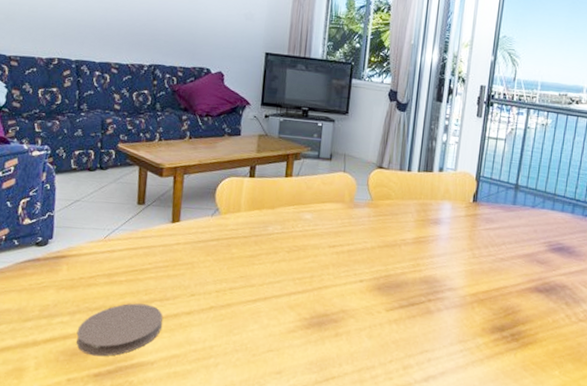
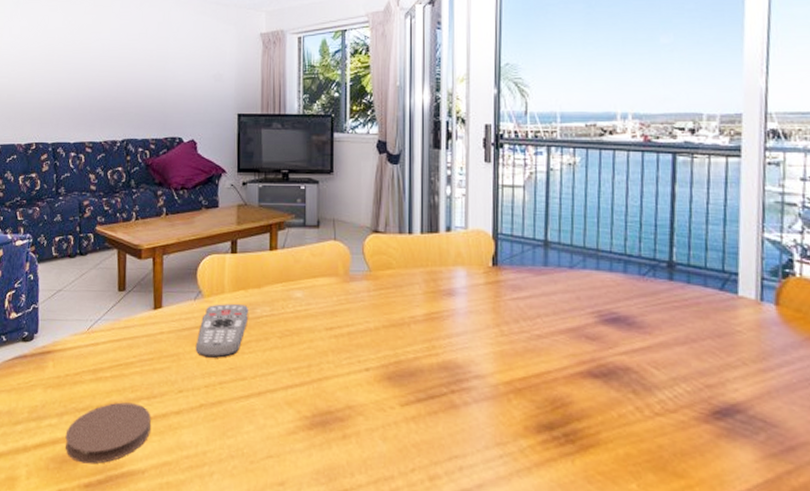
remote control: none [209,221,262,268] -> present [195,304,249,358]

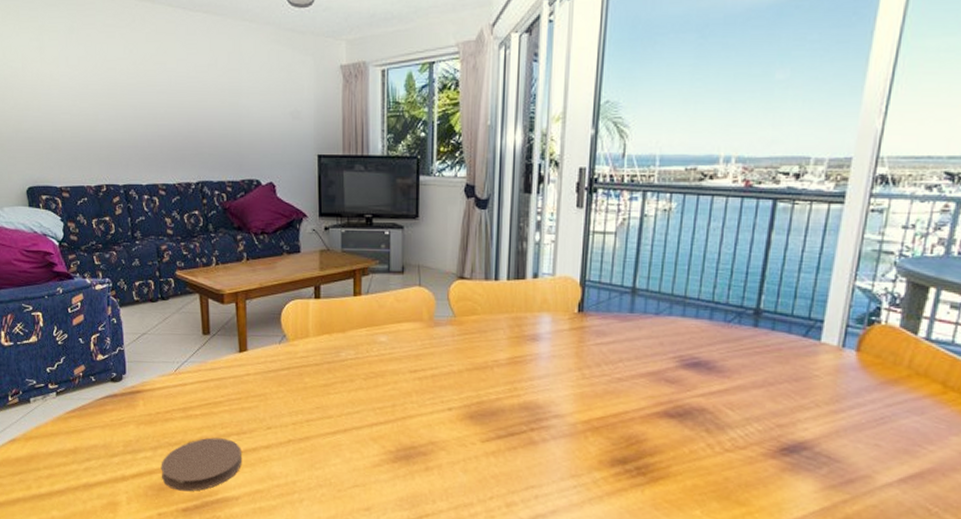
remote control: present [195,304,249,358] -> none [282,347,334,398]

